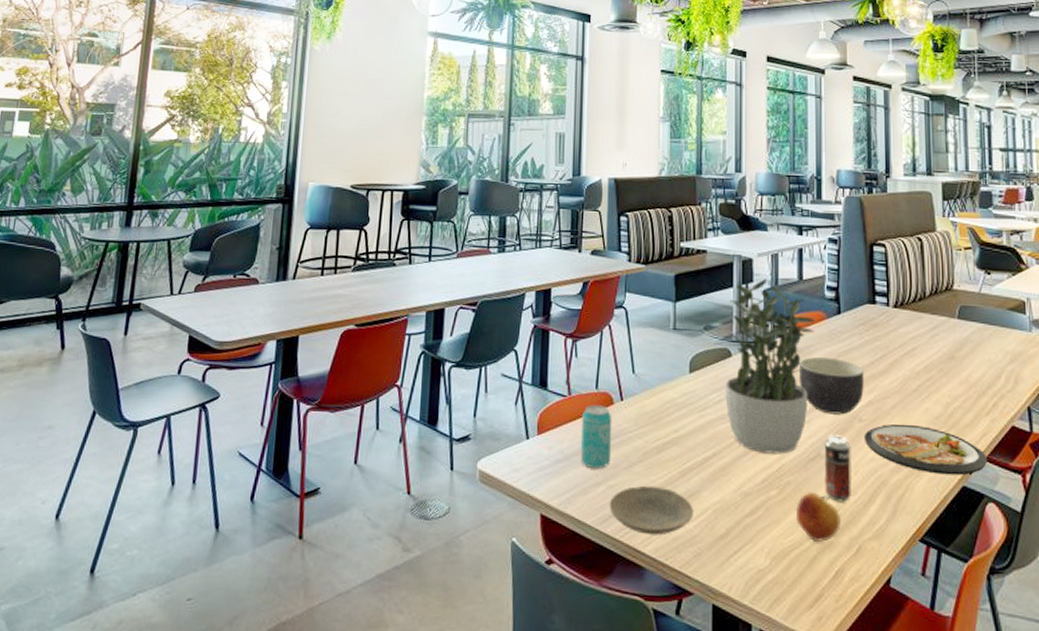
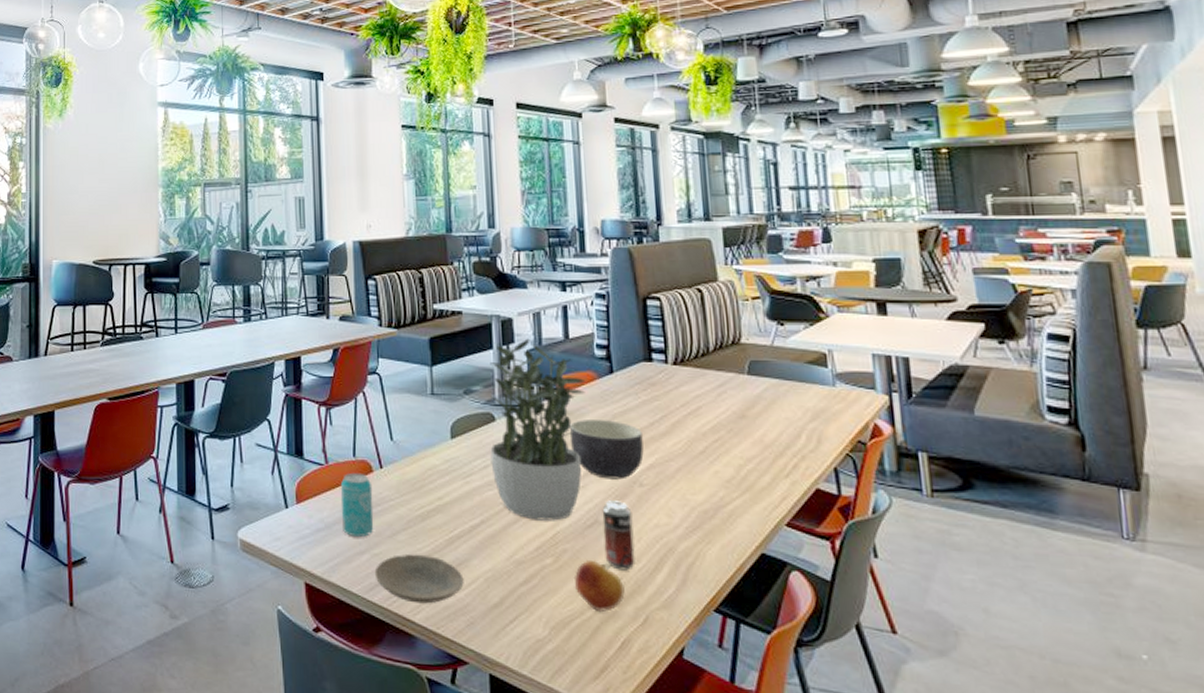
dish: present [863,423,988,476] -> none [645,488,790,542]

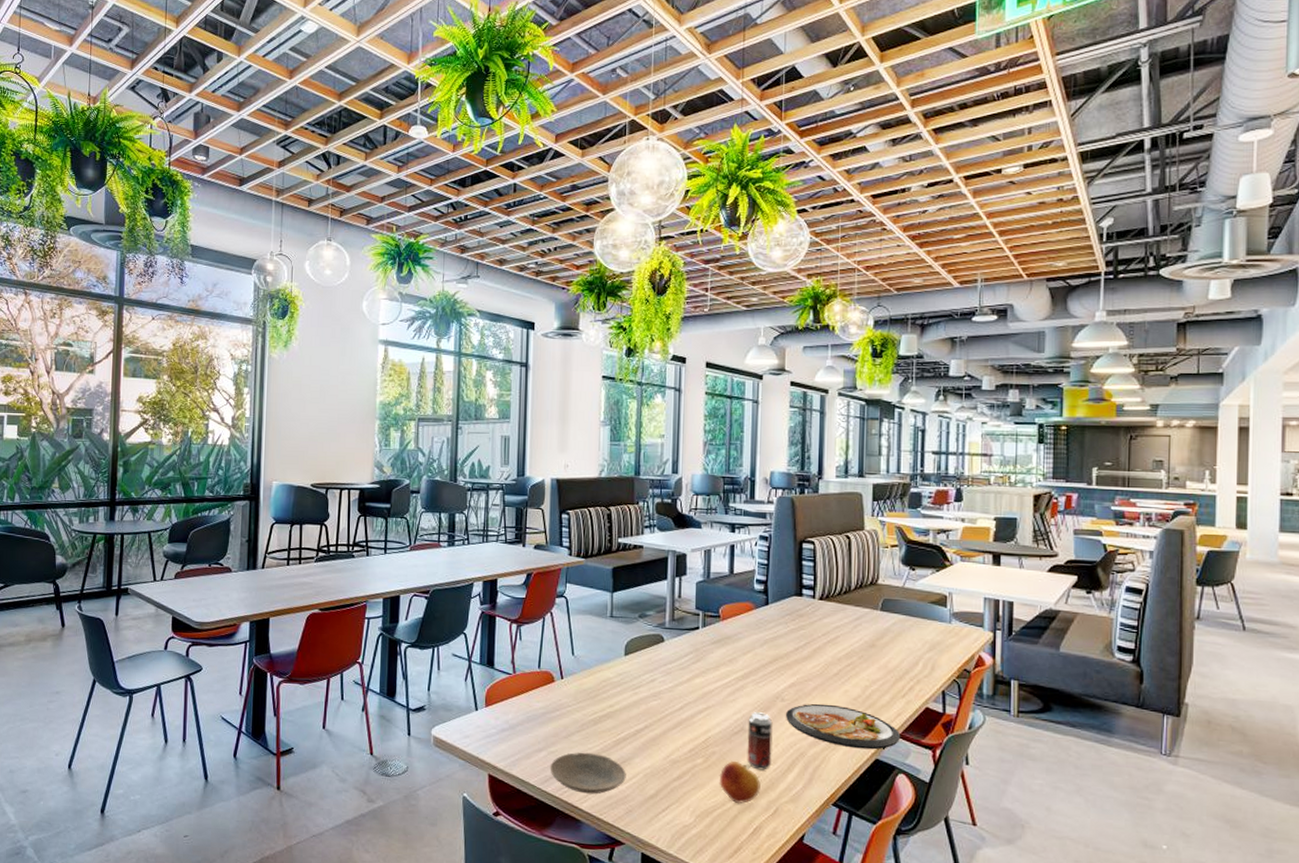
beverage can: present [340,472,374,538] -> none [524,681,553,738]
potted plant: present [490,338,586,521] -> none [657,571,745,728]
bowl: present [569,420,644,480] -> none [726,643,788,695]
dish: none [645,488,790,542] -> present [785,703,901,750]

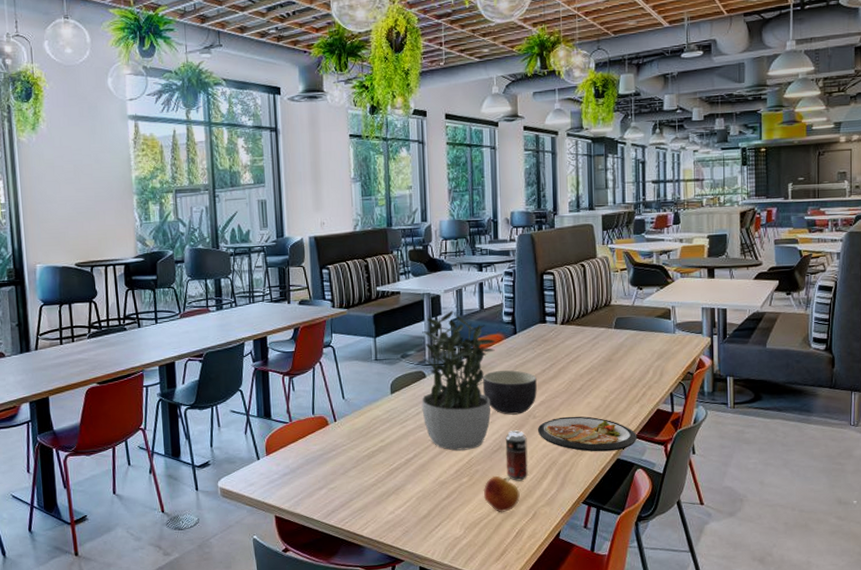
plate: present [550,752,626,795] -> none [331,485,401,522]
potted plant: none [657,571,745,728] -> present [421,310,496,451]
bowl: none [726,643,788,695] -> present [482,370,537,415]

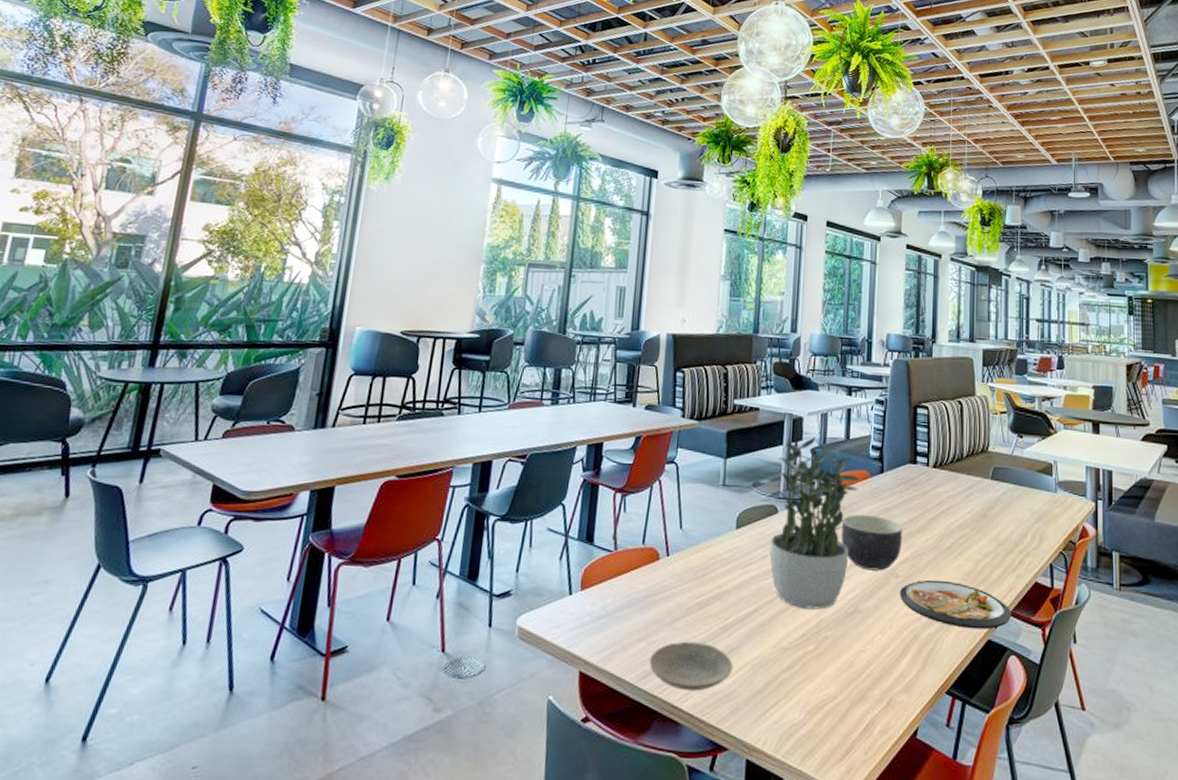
plate: none [331,485,401,522] -> present [649,641,733,691]
apple: present [483,475,520,513] -> none [830,646,874,697]
beverage can: present [505,430,528,481] -> none [860,590,887,656]

